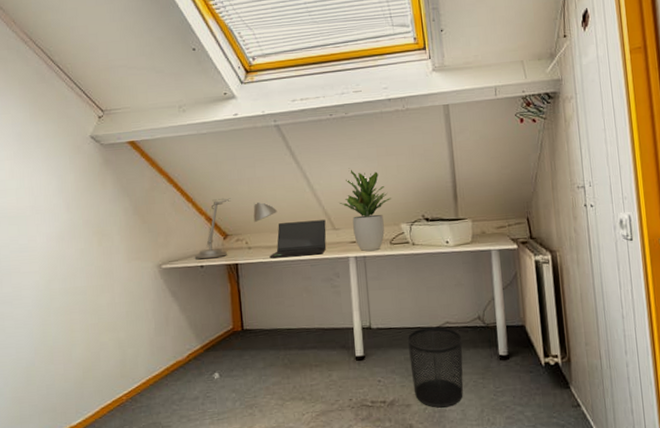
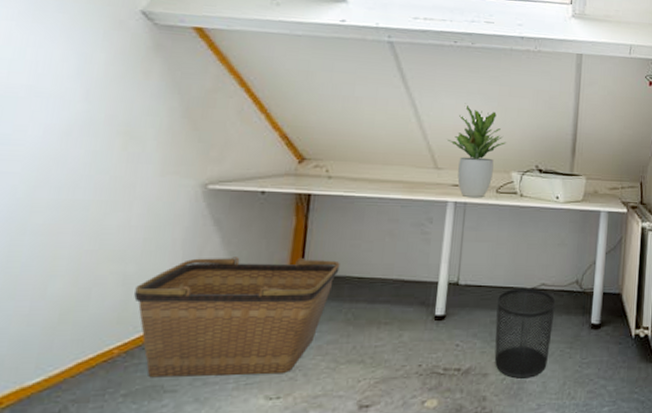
bicycle basket: none [128,316,271,417] -> present [134,257,340,378]
desk lamp: present [194,197,278,260] -> none [255,113,373,185]
laptop: present [269,220,327,259] -> none [352,153,428,195]

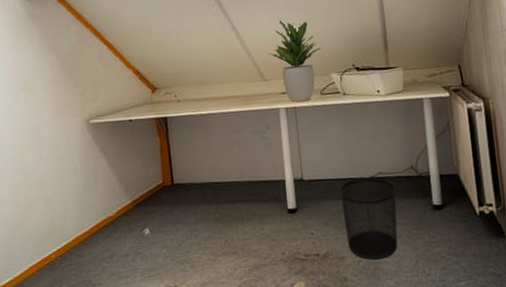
bicycle basket: present [134,257,340,378] -> none [56,170,202,275]

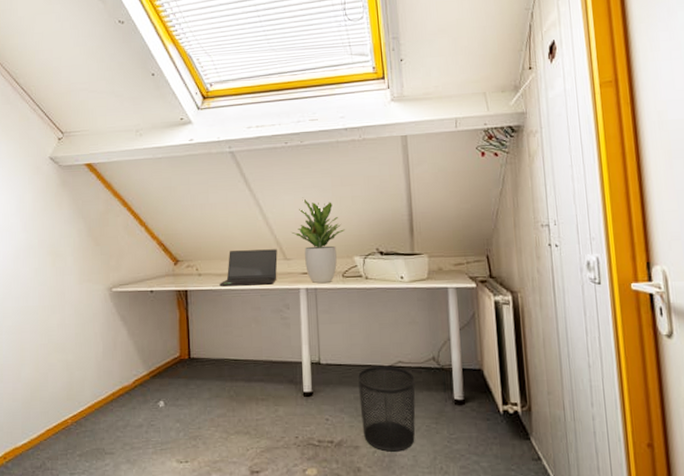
laptop: none [199,71,257,111] -> present [219,249,278,286]

